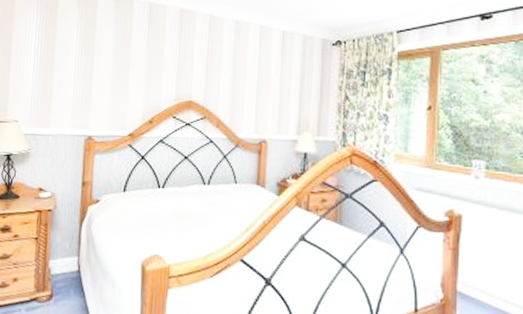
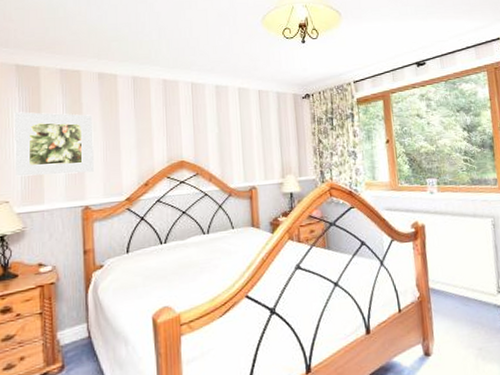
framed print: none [27,30,105,101] -> present [14,112,94,177]

